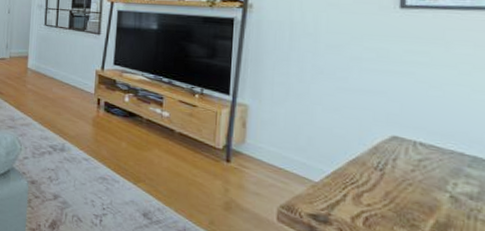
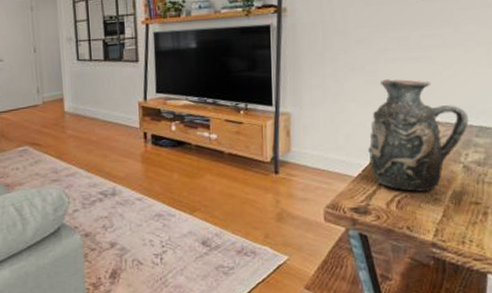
decorative vase: none [333,88,460,215] -> present [368,79,469,192]

